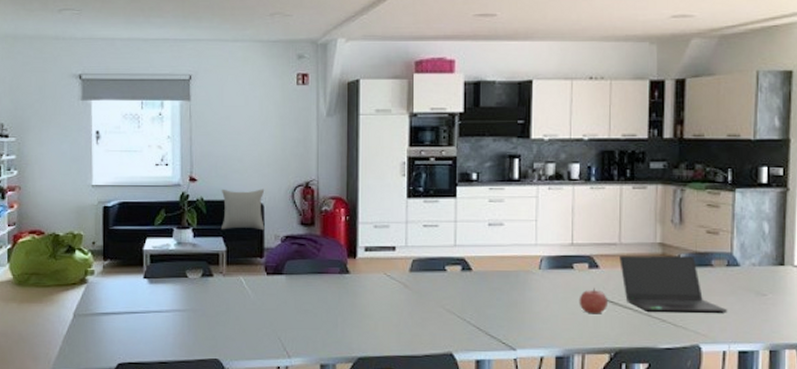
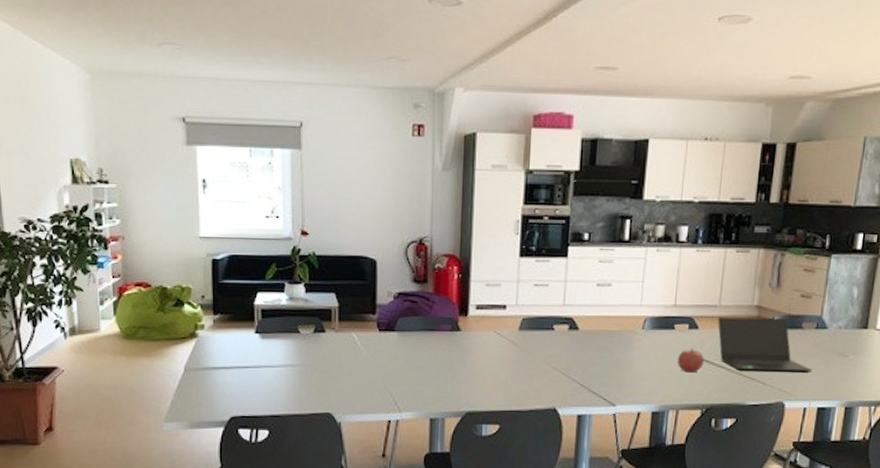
pillow: present [221,189,265,231] -> none [333,244,378,287]

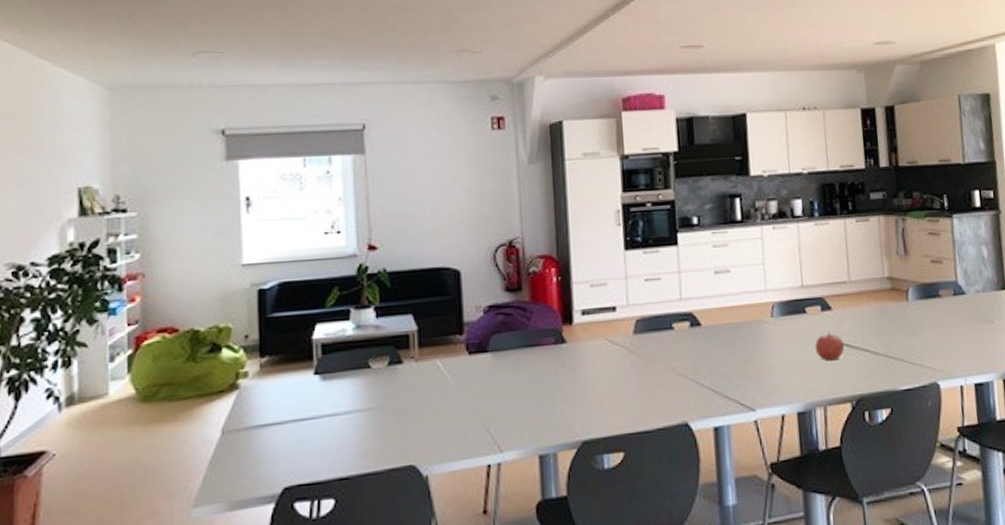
laptop: present [718,317,813,373] -> none [850,288,960,352]

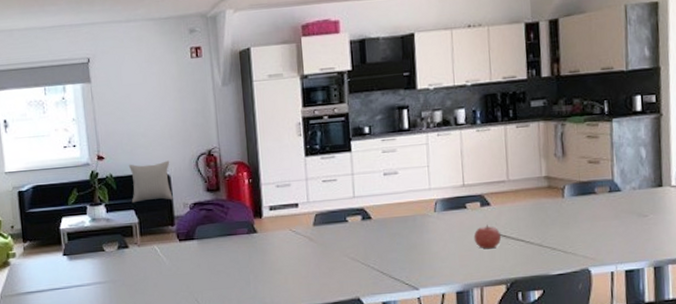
pillow: none [407,252,463,306] -> present [128,160,173,203]

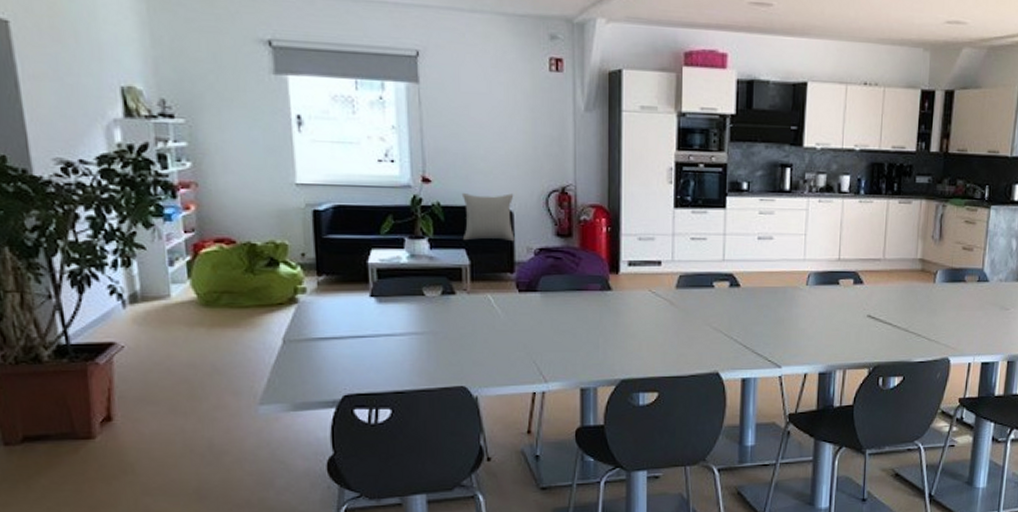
fruit: present [473,224,501,249] -> none [842,304,869,330]

